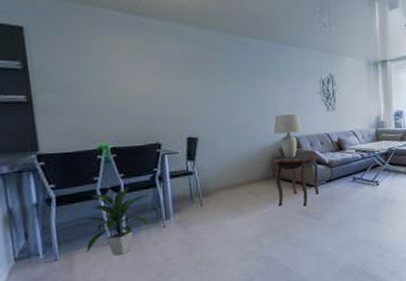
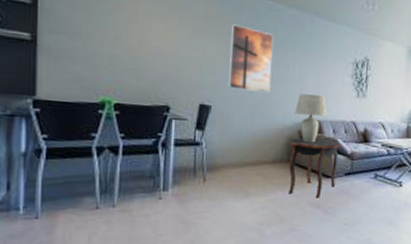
indoor plant: present [85,187,150,256] -> none [72,148,146,223]
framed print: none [205,61,249,120] -> present [228,24,274,93]

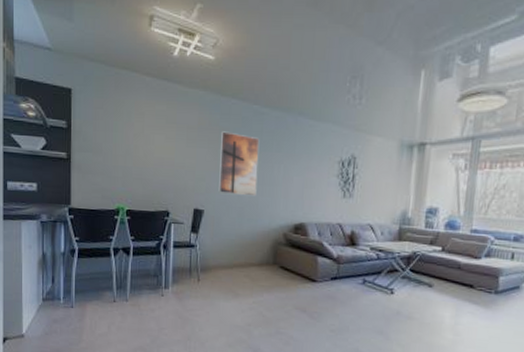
side table: present [288,139,341,198] -> none [274,242,327,302]
lamp: present [295,93,327,143] -> none [280,196,312,246]

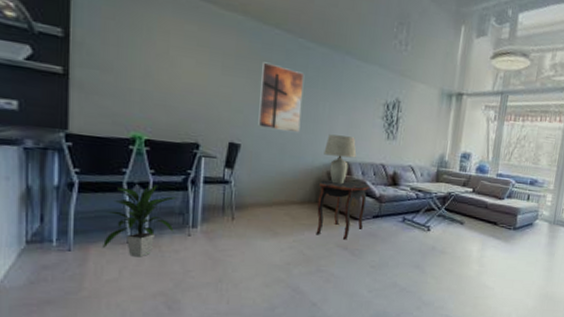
indoor plant: none [96,249,151,315] -> present [103,184,176,257]
side table: none [274,242,327,302] -> present [316,180,370,240]
lamp: none [280,196,312,246] -> present [324,134,357,184]

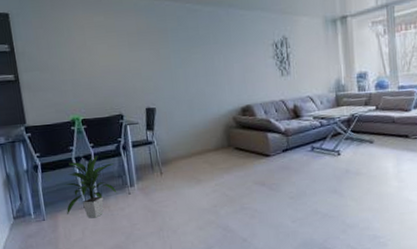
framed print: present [258,62,305,133] -> none [159,32,202,90]
side table: present [316,180,370,240] -> none [228,120,275,177]
lamp: present [324,134,357,184] -> none [226,81,256,127]

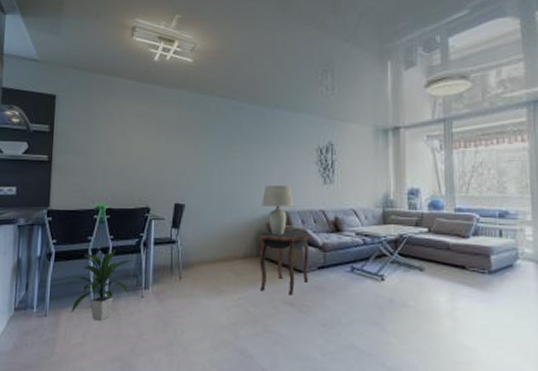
lamp: none [226,81,256,127] -> present [262,185,294,235]
side table: none [228,120,275,177] -> present [259,231,311,295]

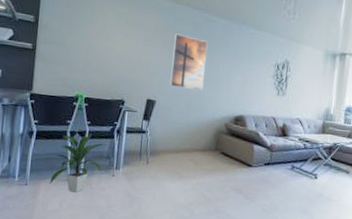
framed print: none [199,126,238,188] -> present [170,33,208,91]
side table: present [259,231,311,295] -> none [215,131,262,184]
lamp: present [262,185,294,235] -> none [223,91,251,135]

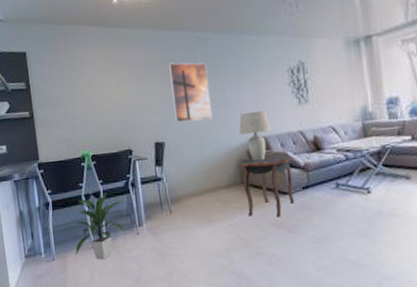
side table: none [215,131,262,184] -> present [241,154,294,217]
lamp: none [223,91,251,135] -> present [239,111,272,161]

